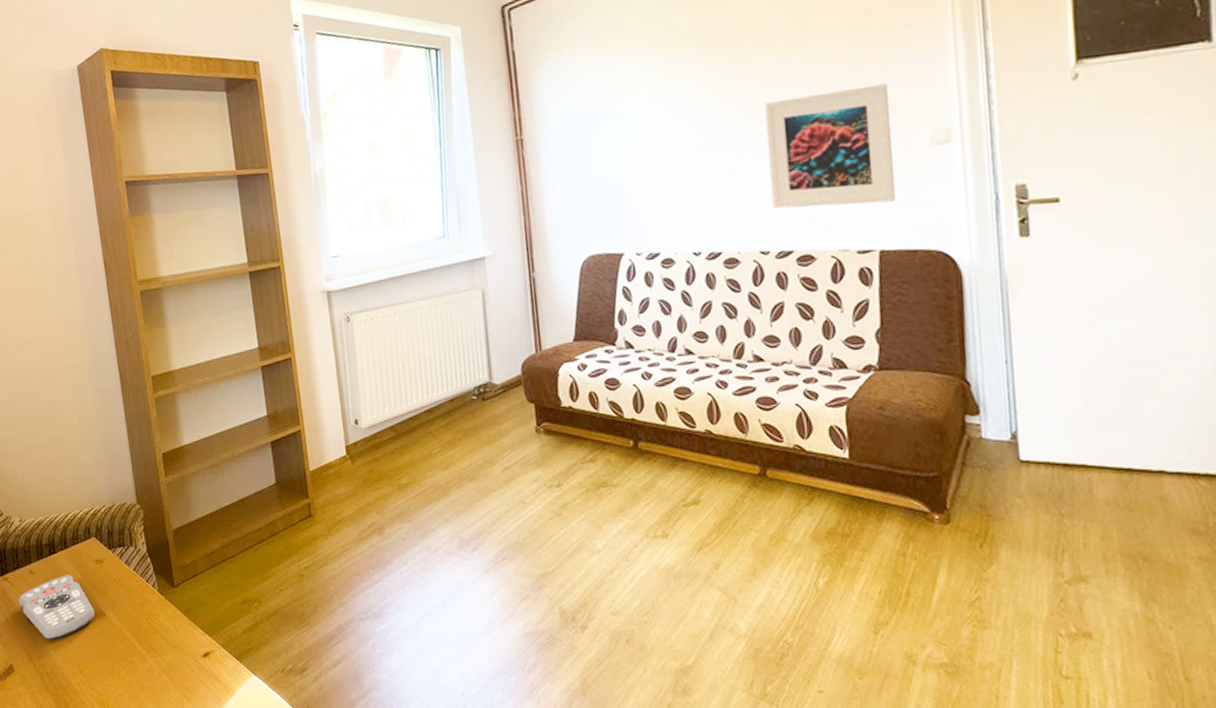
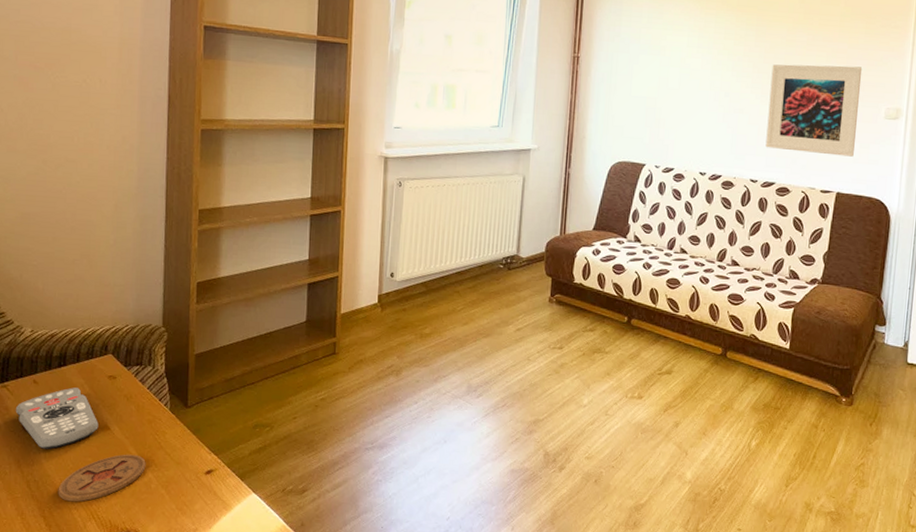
coaster: none [68,640,145,693] -> present [58,454,146,502]

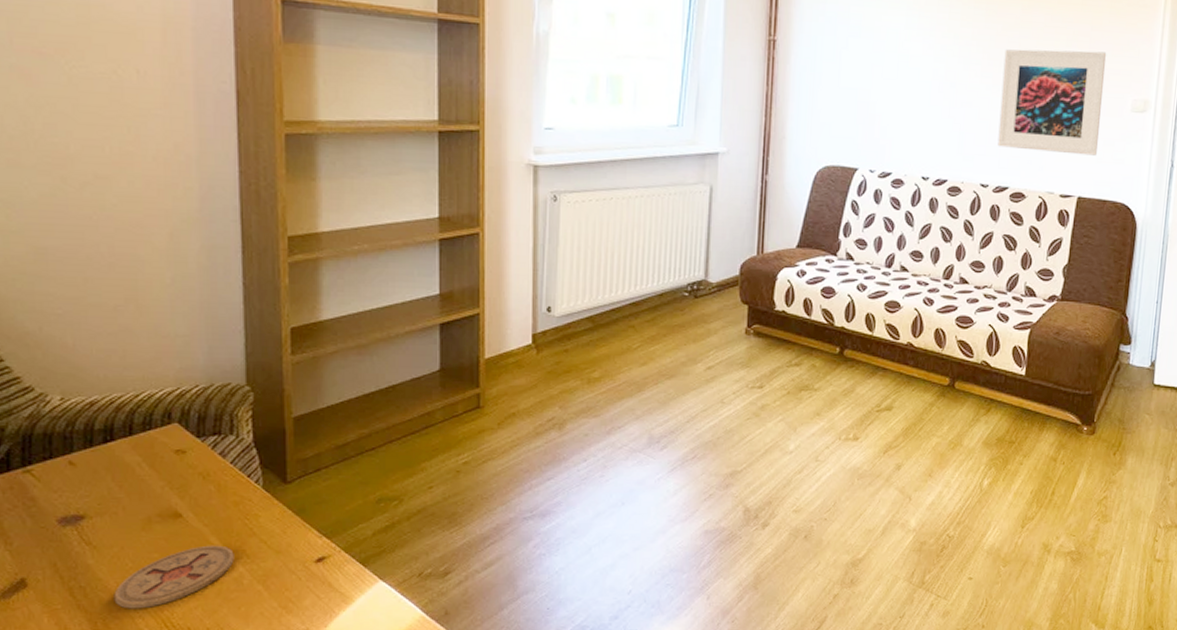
remote control: present [15,387,99,449] -> none [45,467,165,547]

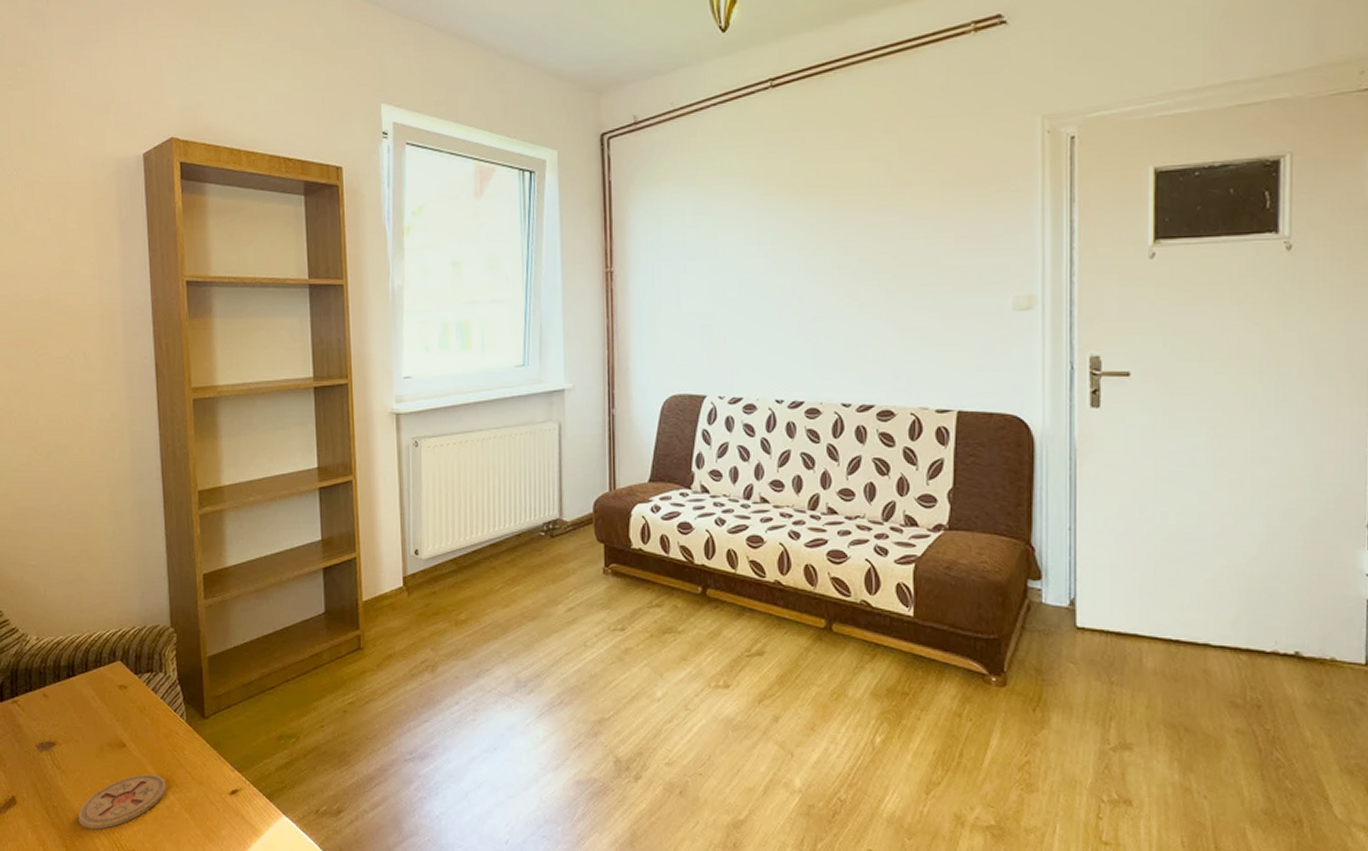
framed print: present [997,49,1107,156] -> none [856,247,977,364]

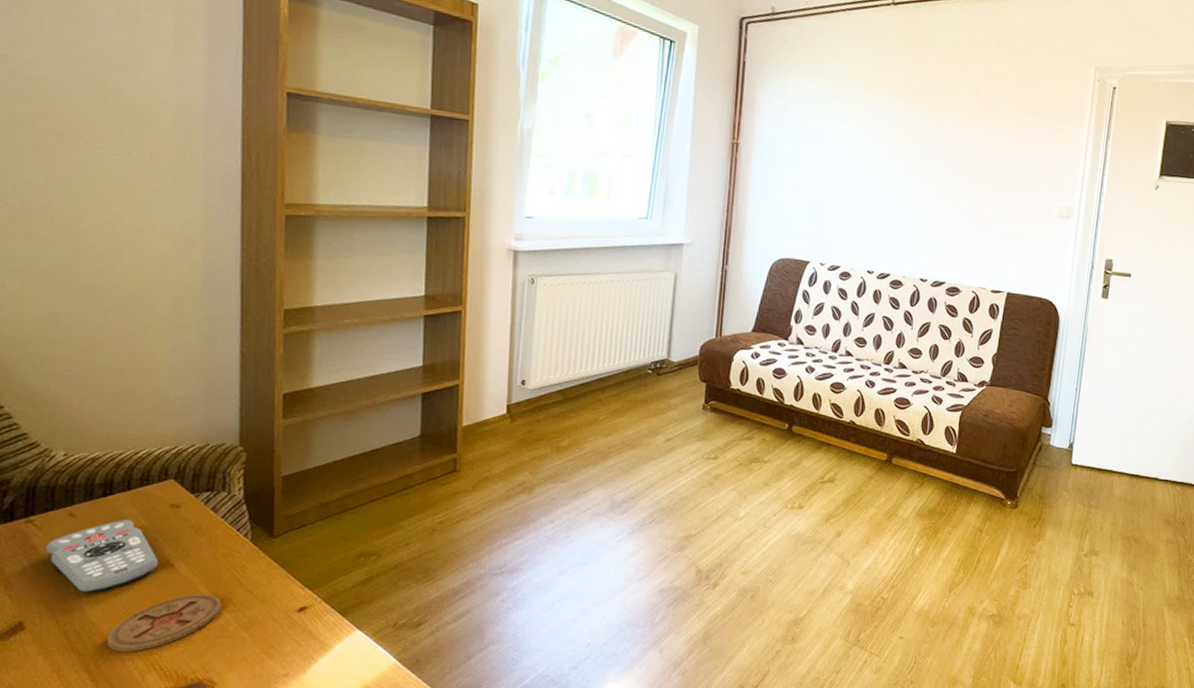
remote control: none [27,700,114,771] -> present [45,520,158,593]

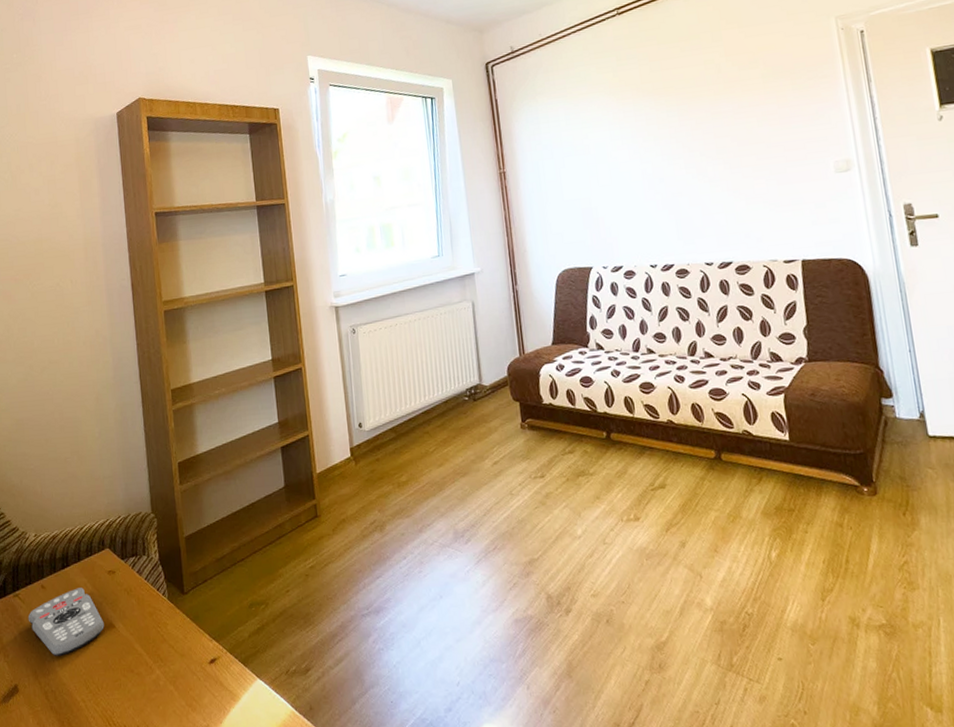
coaster: present [106,594,222,652] -> none [74,651,153,710]

